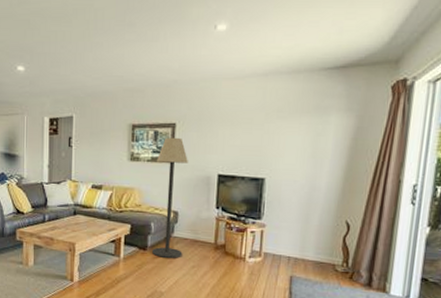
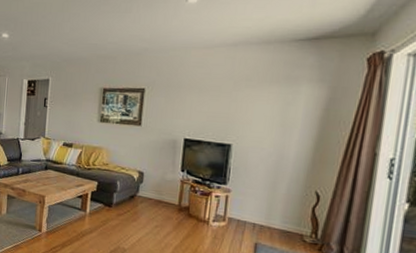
floor lamp: present [152,137,188,258] -> none [117,101,156,217]

